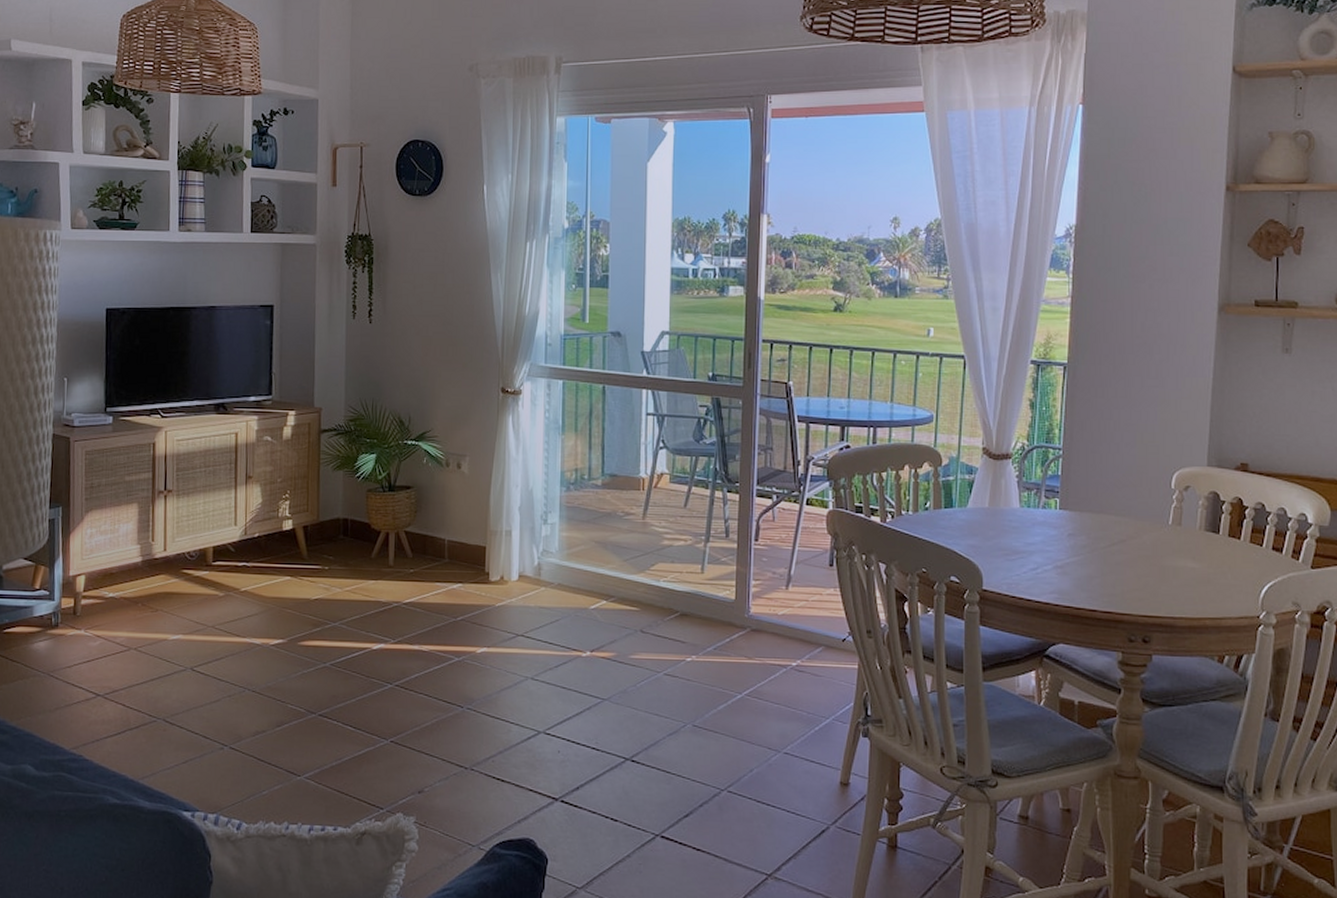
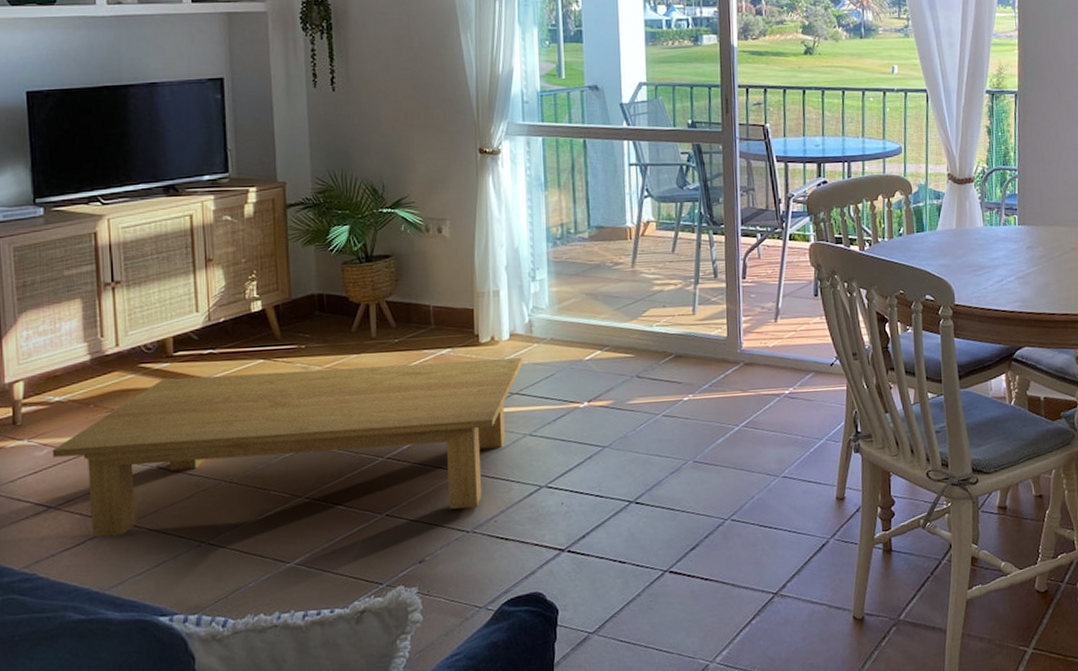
coffee table: none [103,586,530,744] -> present [52,358,523,537]

